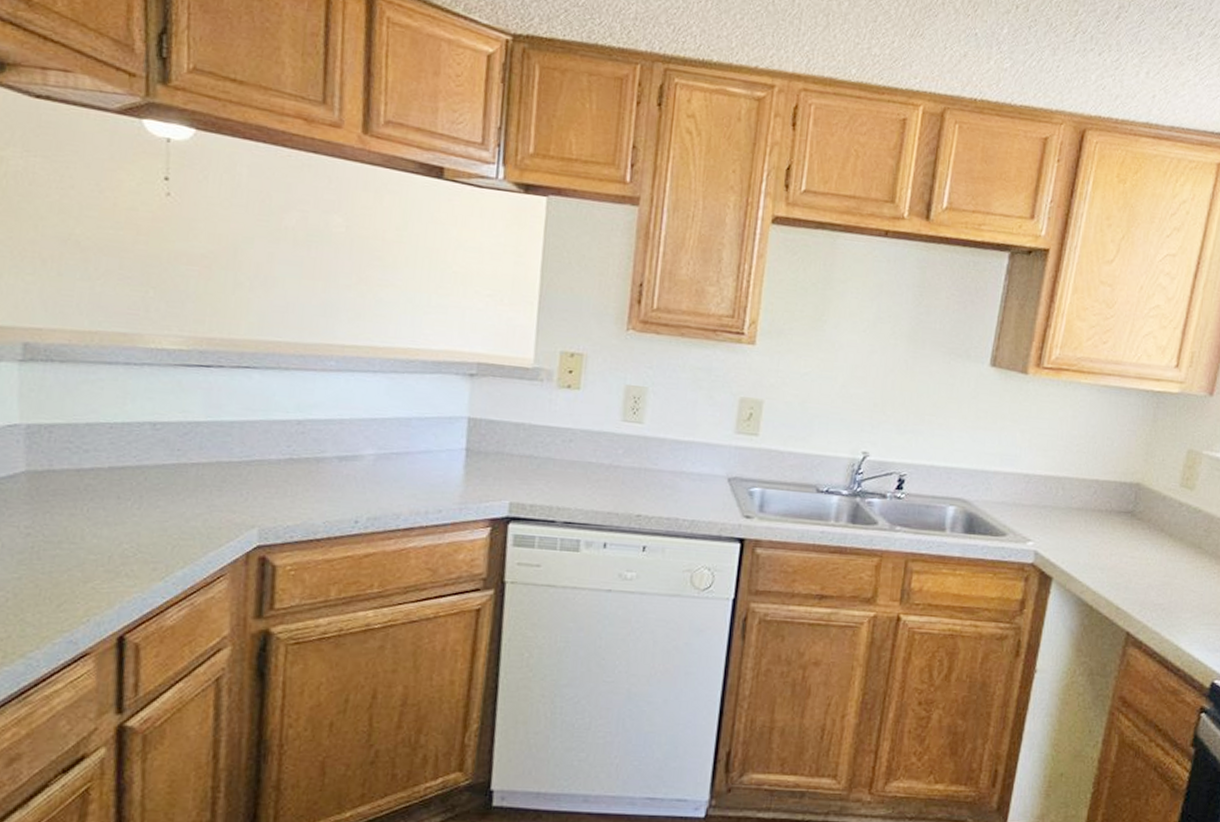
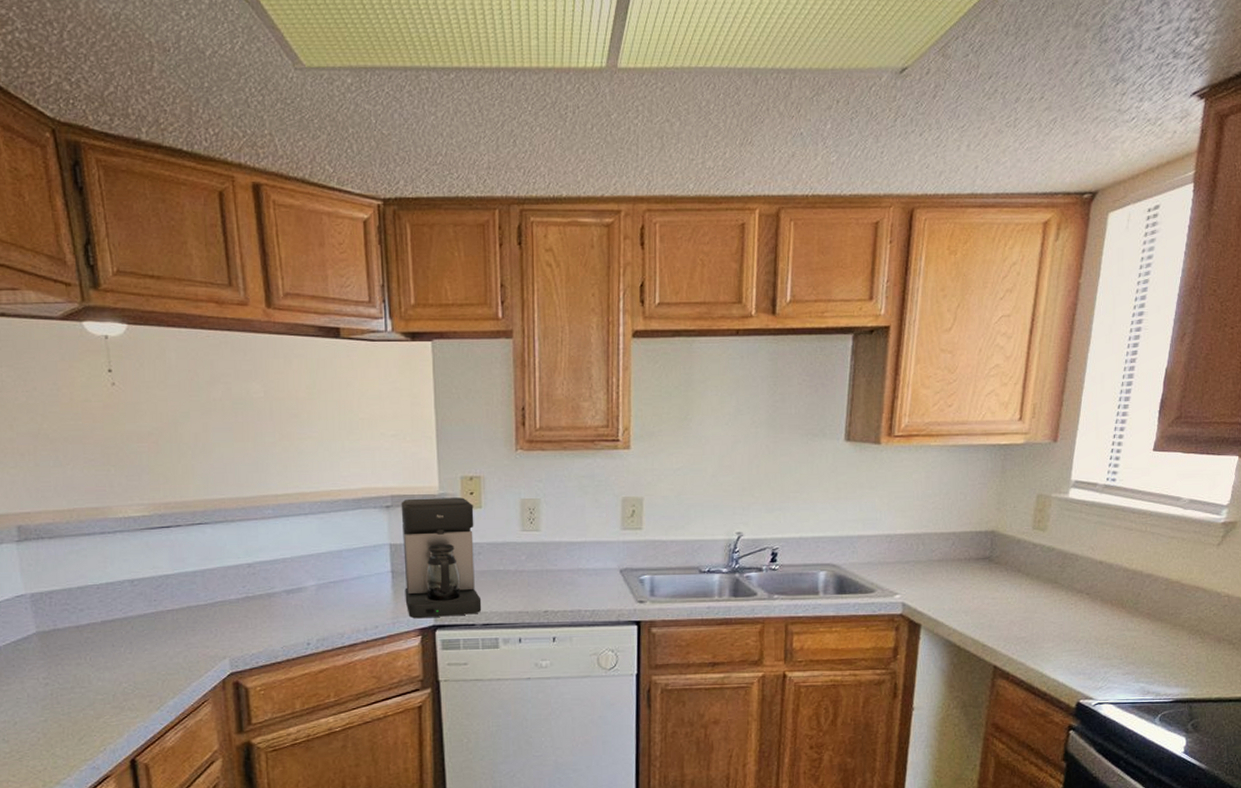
coffee maker: none [477,368,571,510] -> present [401,497,482,619]

